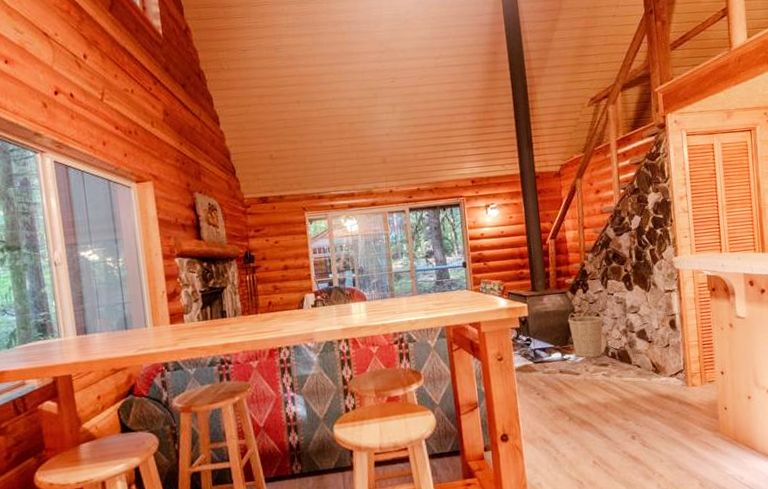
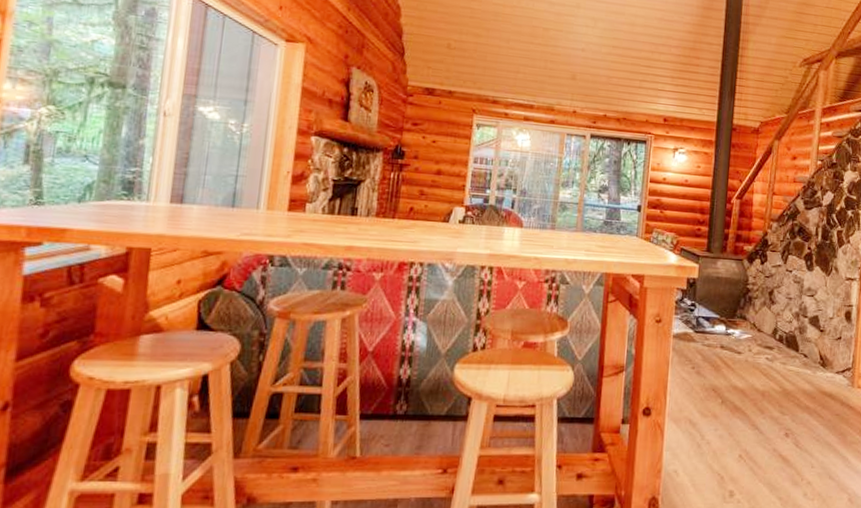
basket: present [568,310,603,359] -> none [739,283,777,339]

